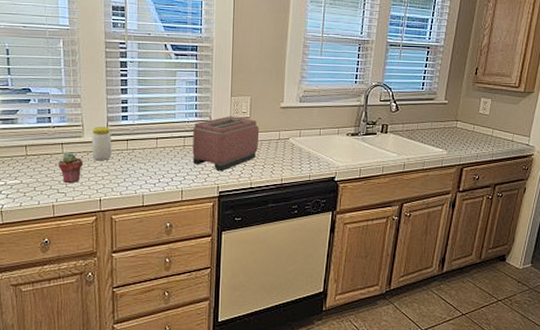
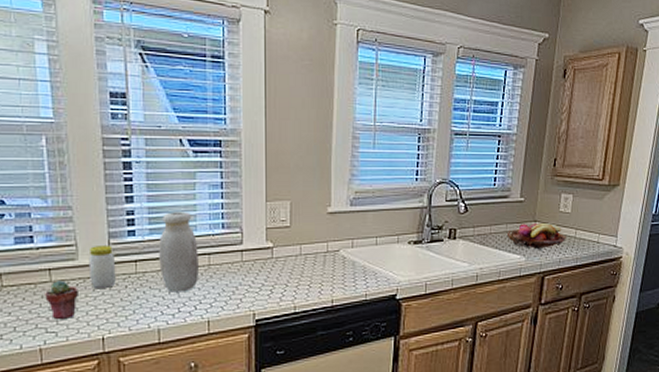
jar: none [145,102,176,167] -> present [159,212,198,292]
toaster: present [192,116,260,172] -> none [220,226,303,295]
fruit basket: none [432,122,484,145] -> present [508,223,566,250]

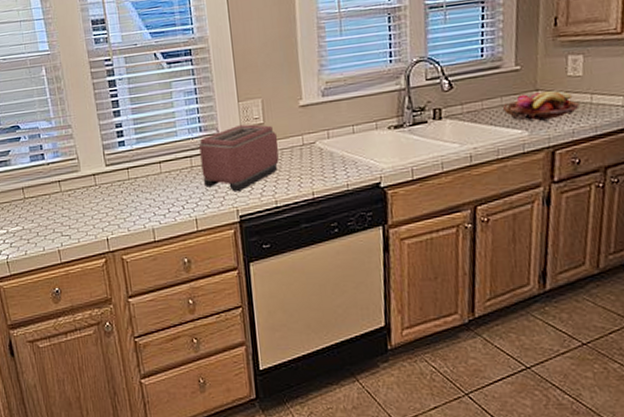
potted succulent: present [45,281,78,319] -> none [57,190,84,224]
jar: present [88,246,116,288] -> none [88,156,113,195]
jar: present [159,212,198,292] -> none [145,119,183,195]
toaster: none [220,226,303,295] -> present [199,124,279,192]

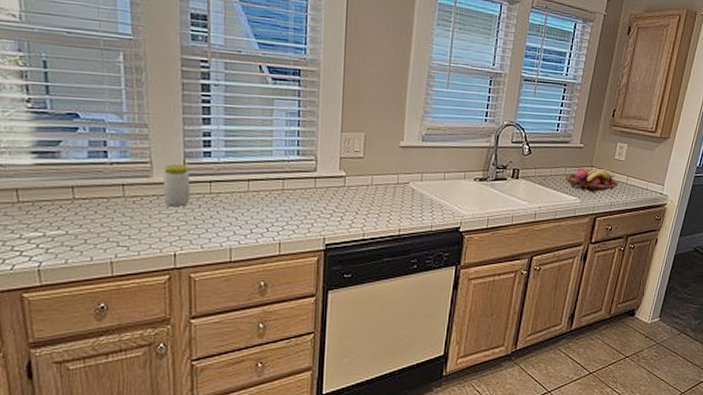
jar: none [88,156,113,195] -> present [162,164,191,206]
toaster: present [199,124,279,192] -> none [293,155,375,221]

